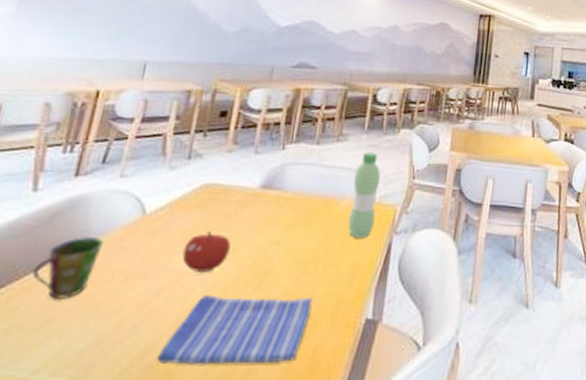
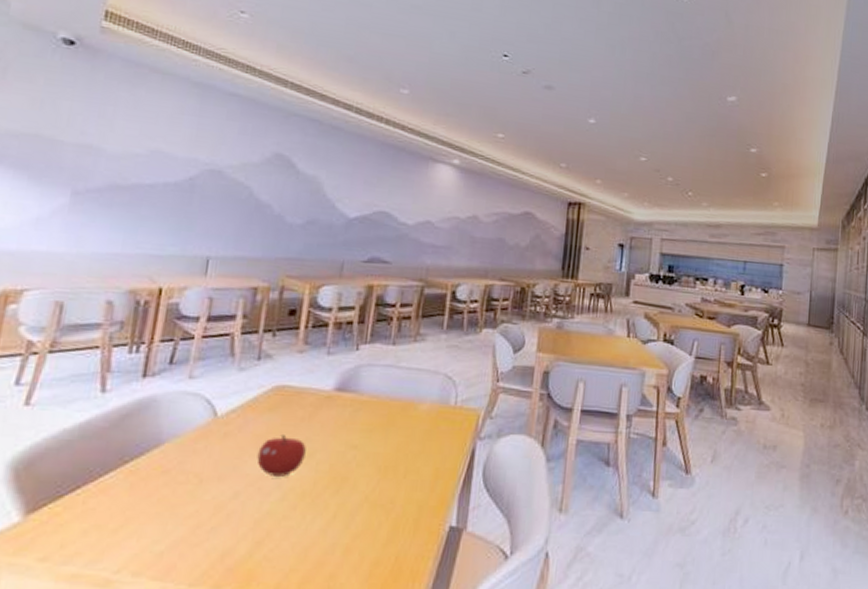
cup: present [32,236,104,299] -> none [107,438,176,501]
dish towel: present [156,295,313,365] -> none [236,500,393,569]
water bottle: present [347,152,381,239] -> none [428,353,462,444]

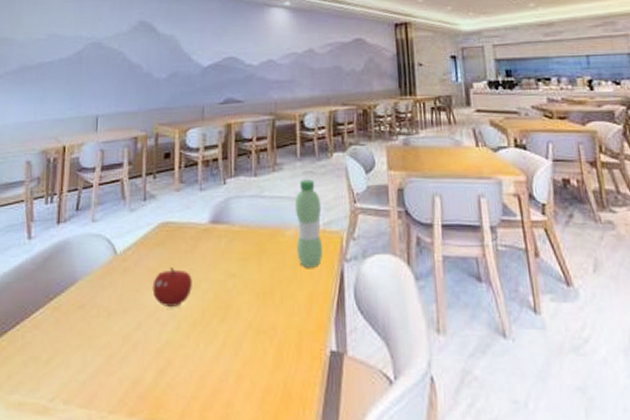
water bottle: none [428,353,462,444] -> present [294,179,323,268]

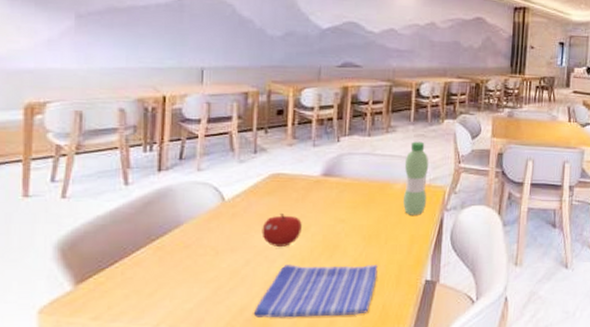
dish towel: none [145,329,275,396] -> present [253,265,378,318]

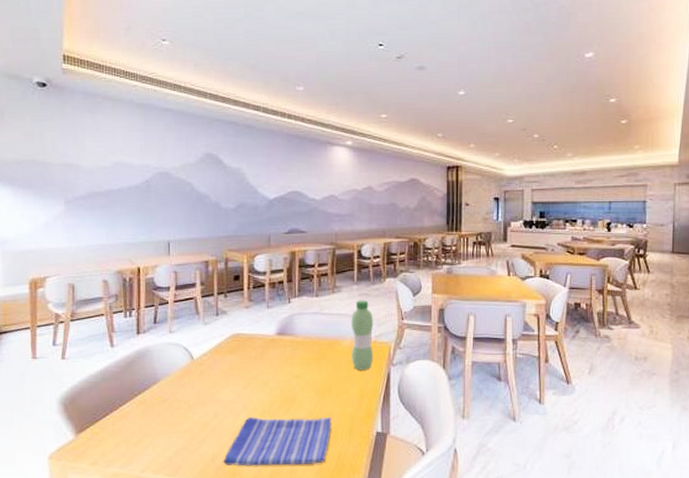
fruit: present [262,214,302,247] -> none [226,370,261,401]

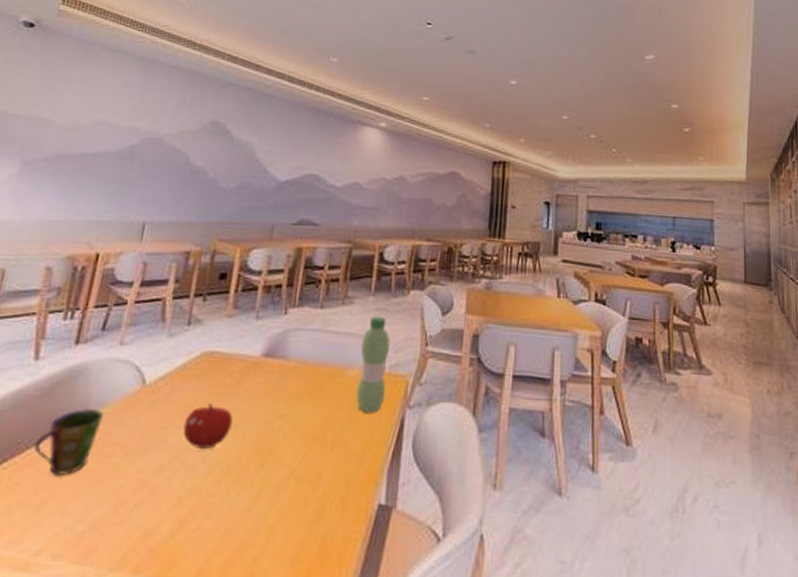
cup: none [125,377,168,422] -> present [34,407,104,475]
dish towel: present [223,417,332,466] -> none [158,474,320,552]
fruit: none [226,370,261,401] -> present [183,404,233,449]

